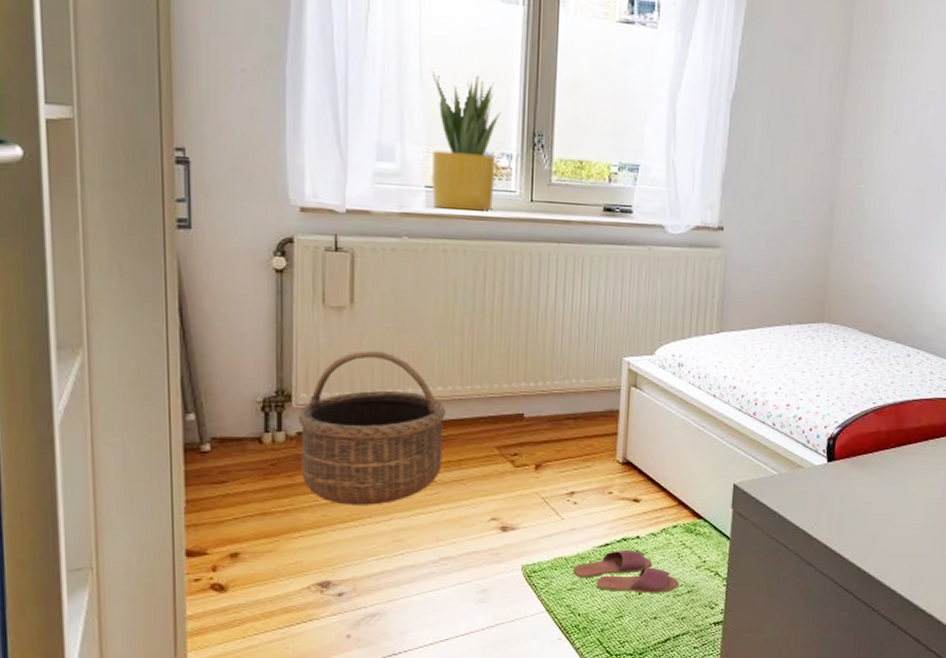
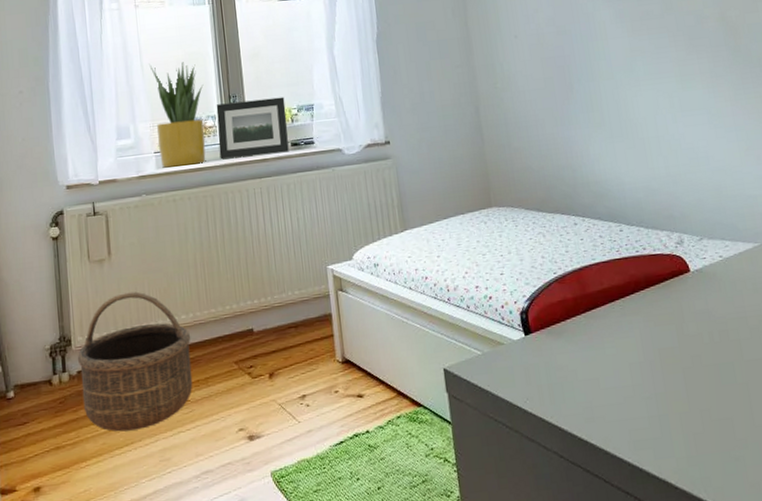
picture frame: none [511,141,605,218] -> present [216,97,289,160]
slippers: present [573,549,680,593] -> none [315,445,413,489]

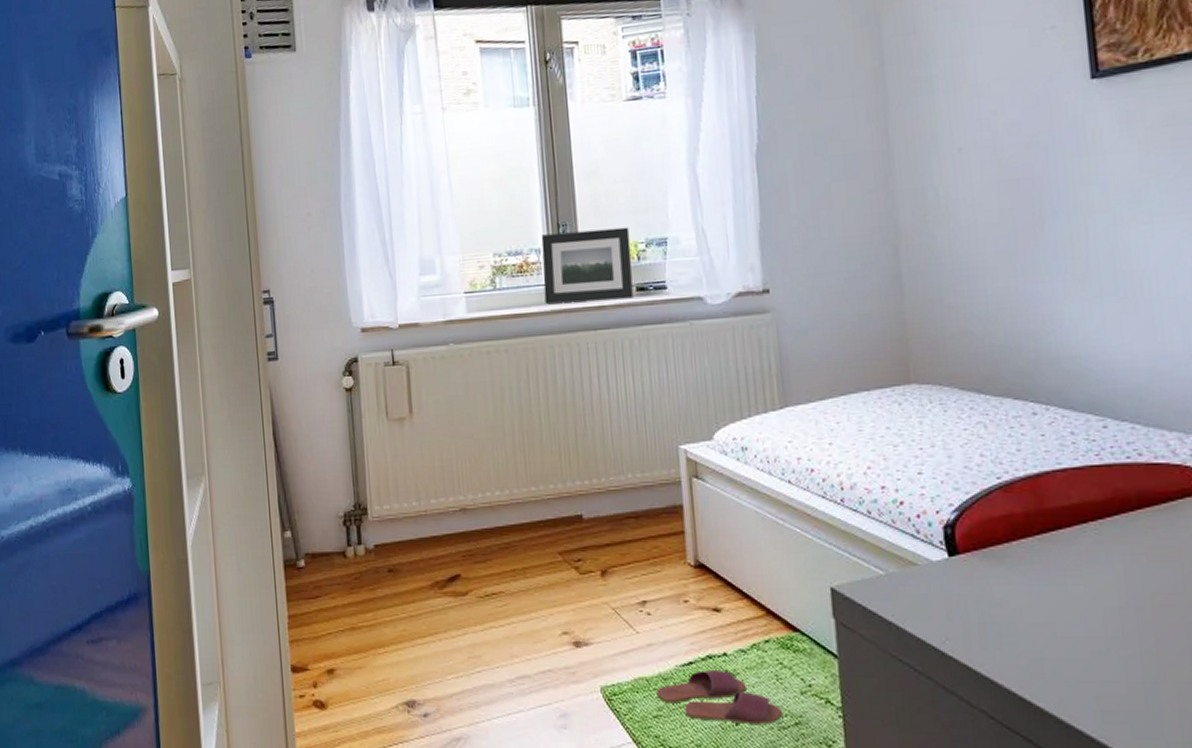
basket: present [77,291,193,432] -> none [374,458,508,619]
planter: present [149,62,206,168] -> none [459,180,528,312]
slippers: none [315,445,413,489] -> present [656,669,783,724]

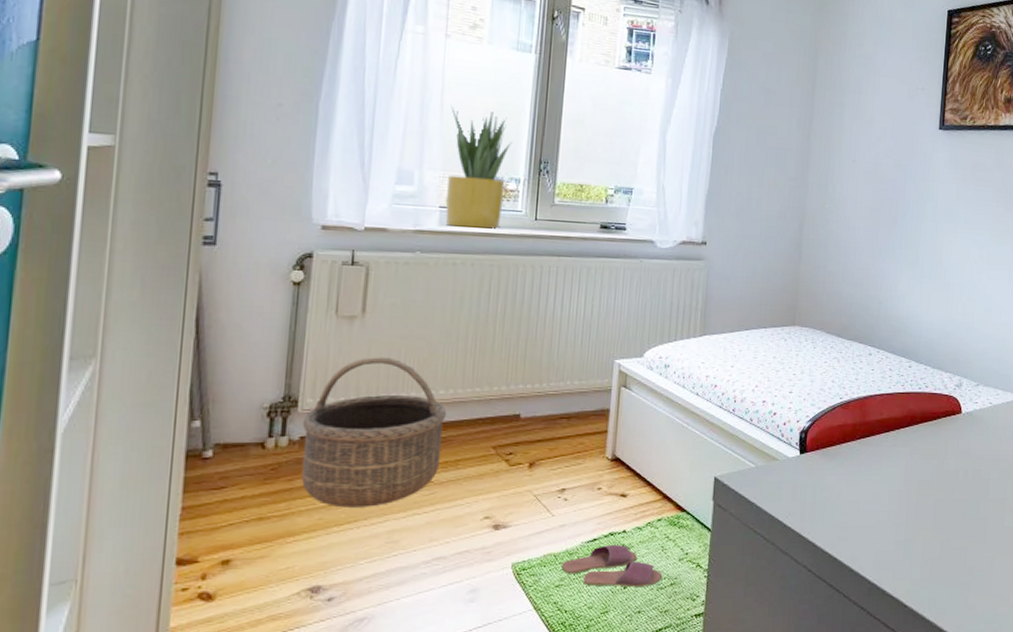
basket: none [374,458,508,619] -> present [301,357,447,508]
planter: none [459,180,528,312] -> present [445,105,513,229]
picture frame: present [541,227,634,305] -> none [517,167,603,234]

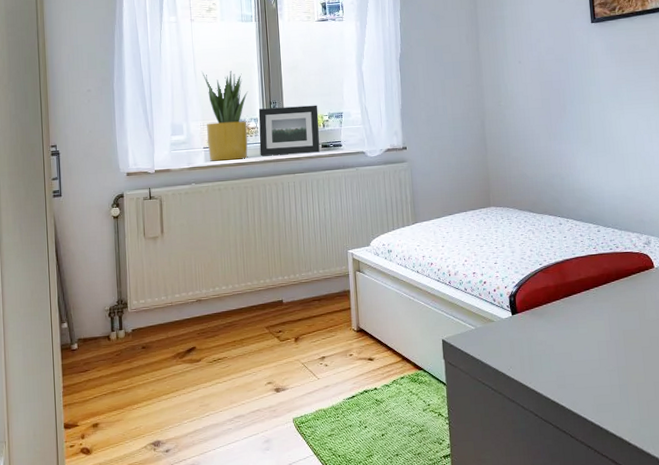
basket: present [301,357,447,508] -> none [132,265,230,381]
picture frame: none [517,167,603,234] -> present [258,105,320,157]
slippers: present [561,544,663,587] -> none [330,399,412,435]

